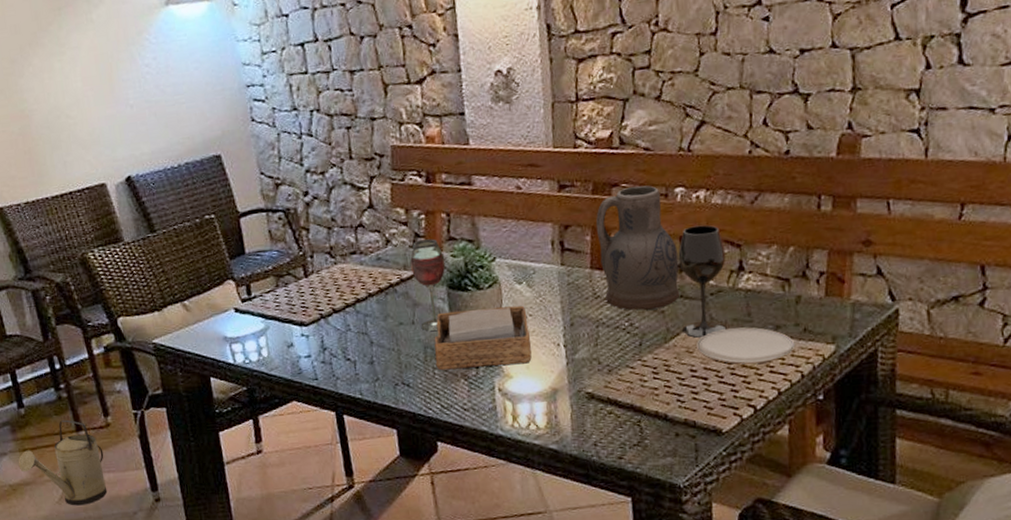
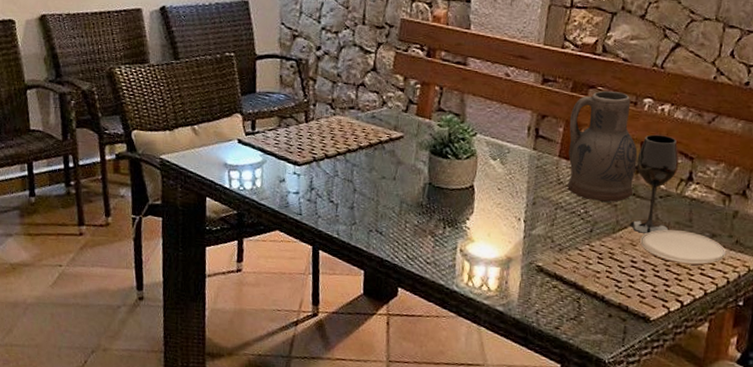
watering can: present [18,419,108,506] -> none [21,213,100,292]
wineglass: present [410,239,446,332] -> none [401,106,432,190]
napkin holder: present [434,305,532,371] -> none [408,173,496,231]

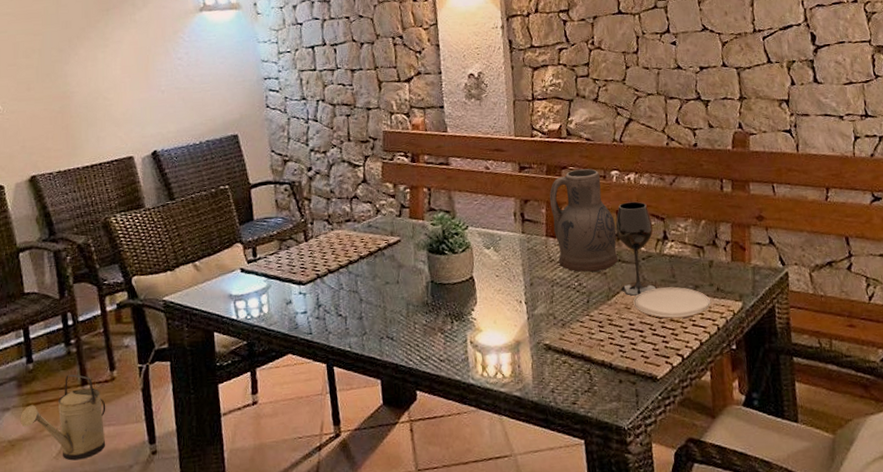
watering can: none [21,213,100,292] -> present [20,374,106,461]

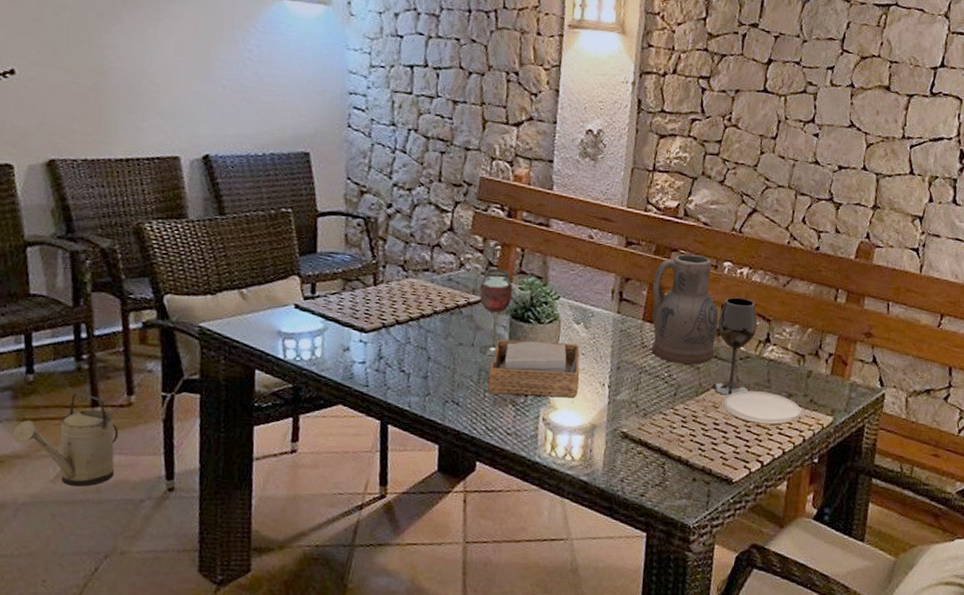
wineglass: none [396,209,427,290] -> present [479,269,513,356]
napkin holder: none [415,267,498,325] -> present [487,339,580,398]

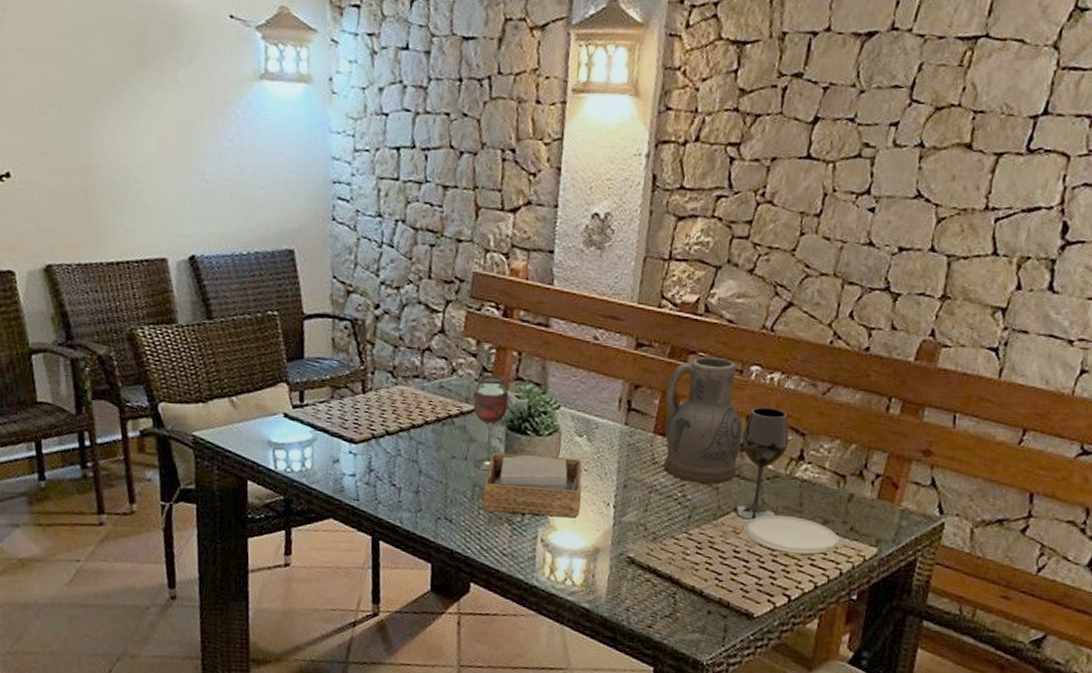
watering can: present [13,392,119,487] -> none [31,500,123,592]

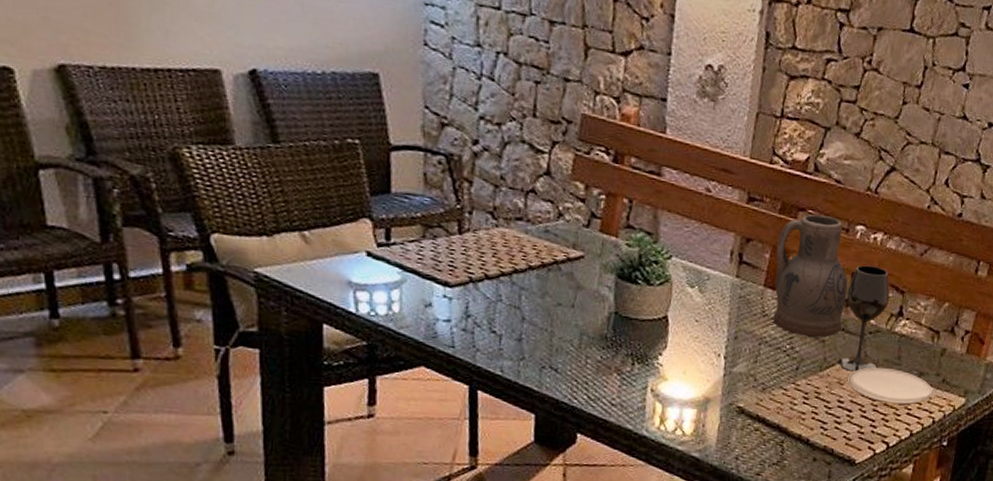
wineglass: present [473,375,509,471] -> none [580,221,619,320]
napkin holder: present [482,452,582,518] -> none [589,301,694,369]

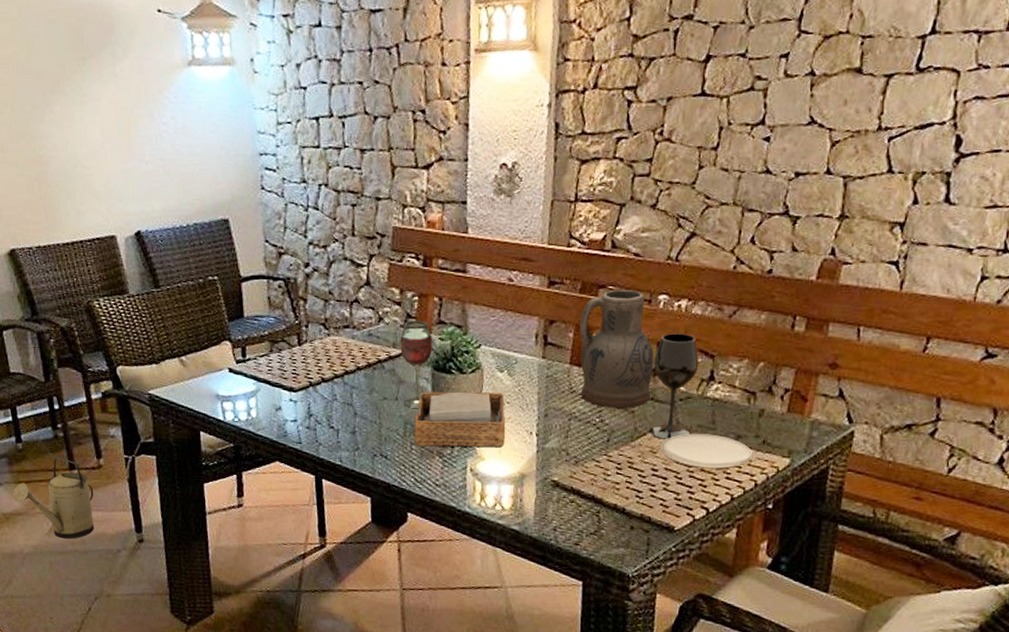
watering can: none [40,342,166,447] -> present [12,458,95,539]
wineglass: none [580,221,619,320] -> present [400,320,433,409]
napkin holder: none [589,301,694,369] -> present [414,391,505,448]

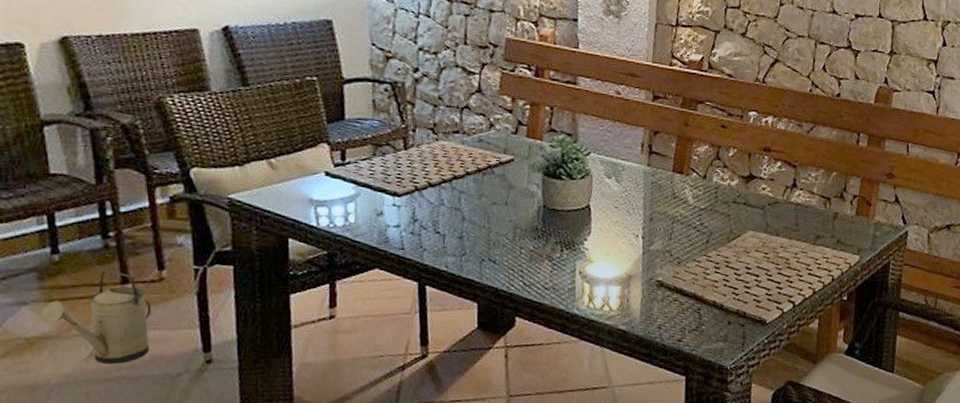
wineglass: present [400,320,433,409] -> none [511,128,544,214]
napkin holder: present [414,391,505,448] -> none [523,196,613,251]
pitcher: present [579,290,654,408] -> none [681,106,746,212]
wineglass: present [649,333,699,439] -> none [743,145,784,240]
plate: present [661,434,753,469] -> none [753,235,830,266]

